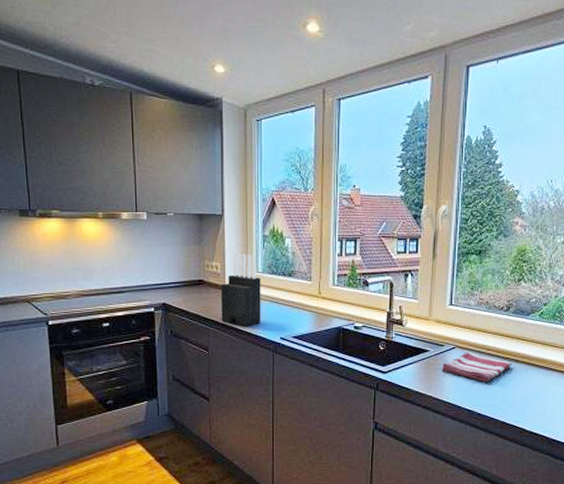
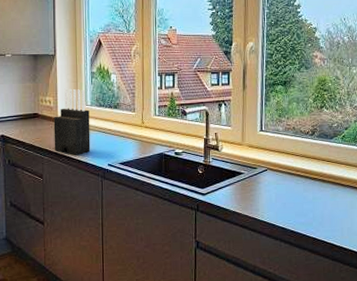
dish towel: present [441,352,512,382] -> none [256,173,320,201]

